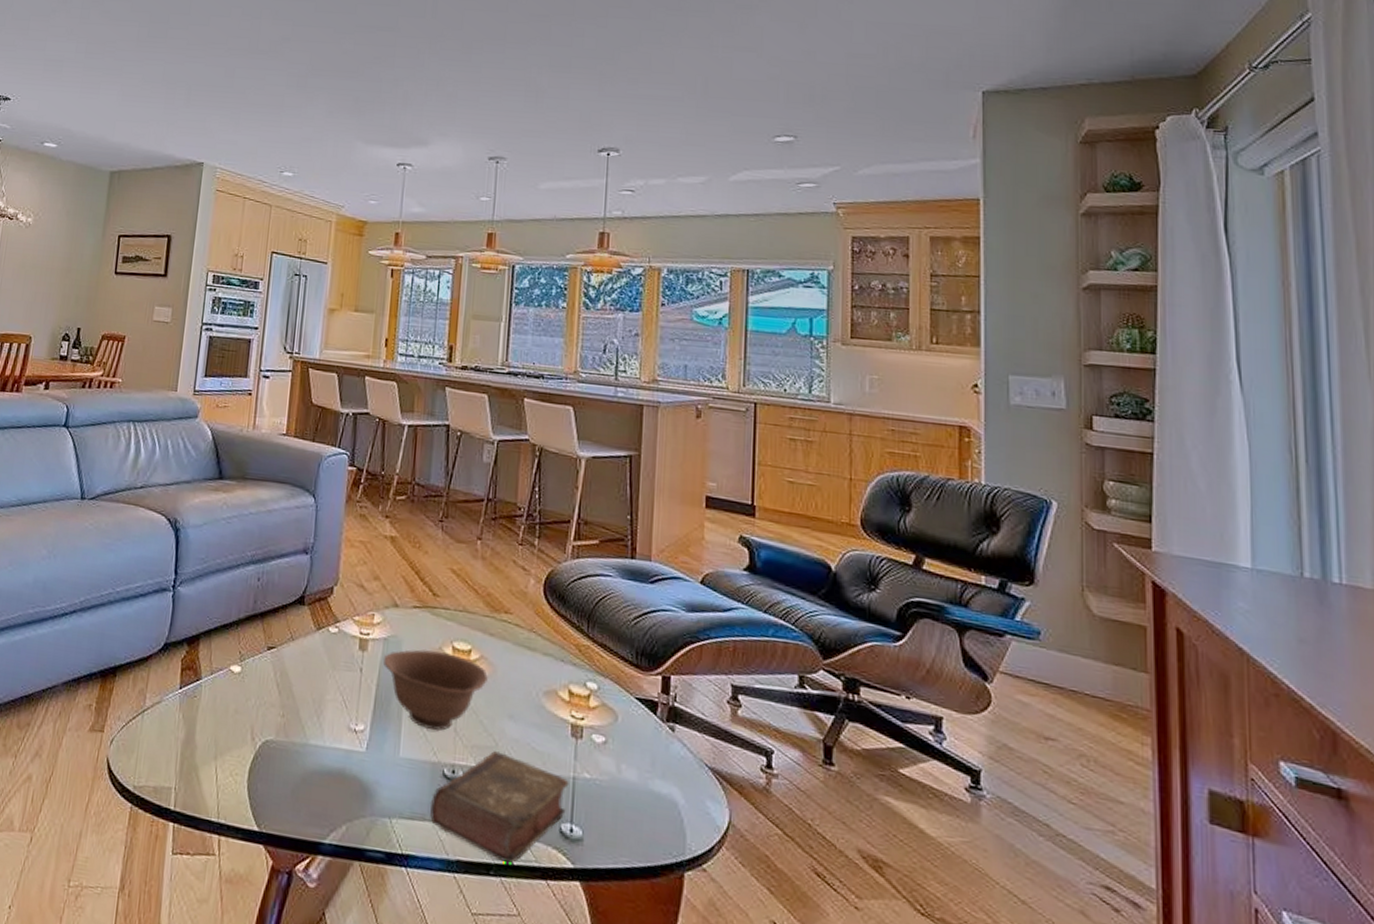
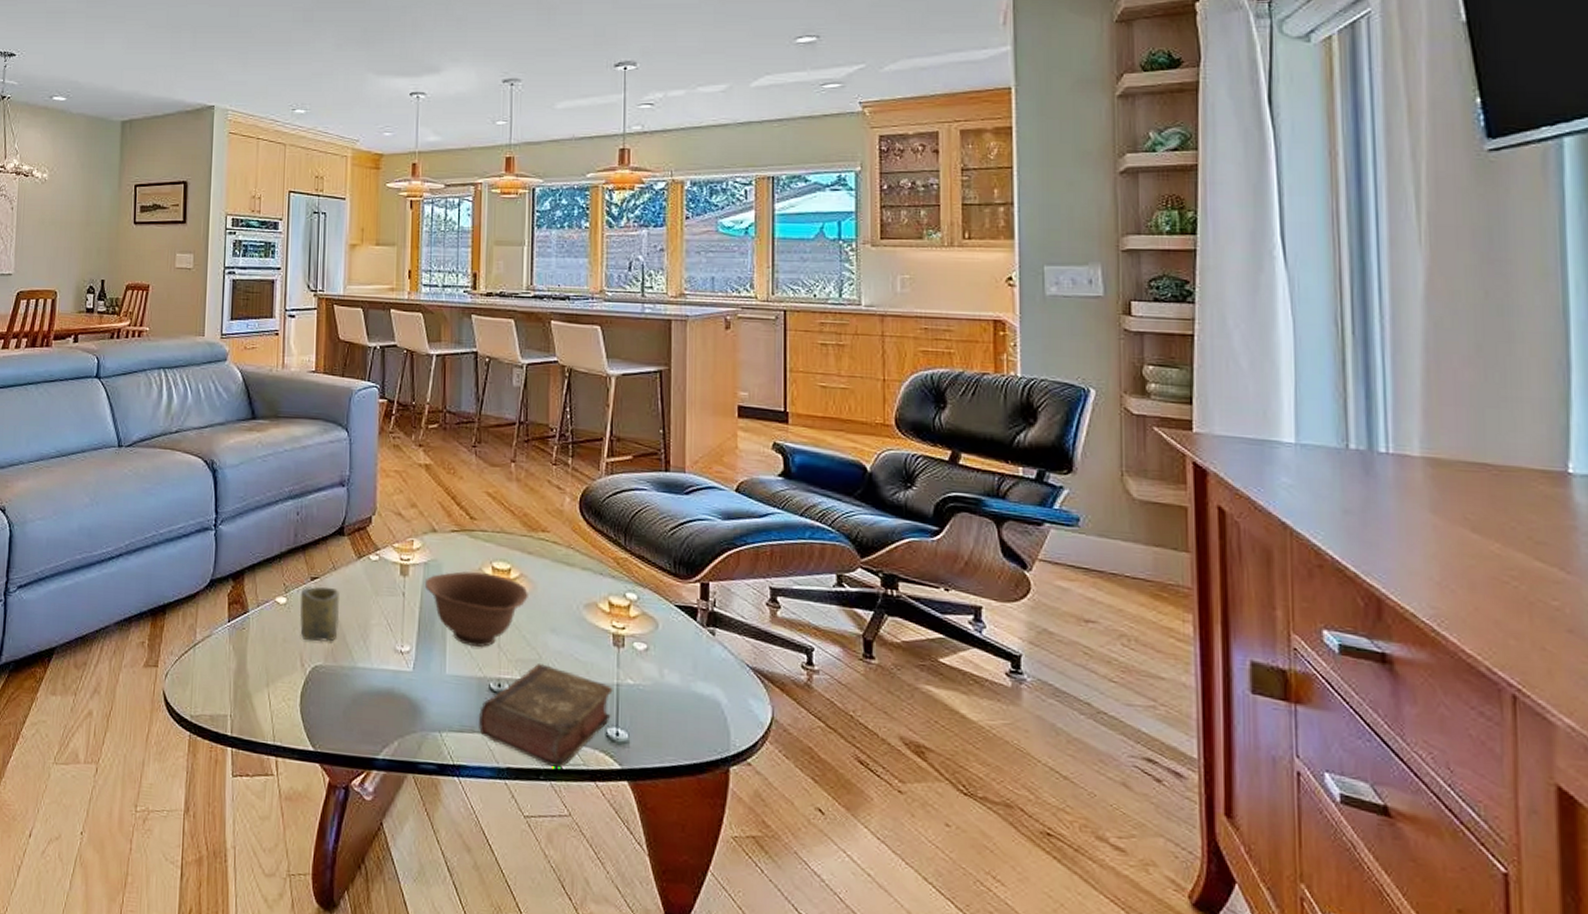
cup: none [253,656,297,716] -> present [299,587,341,642]

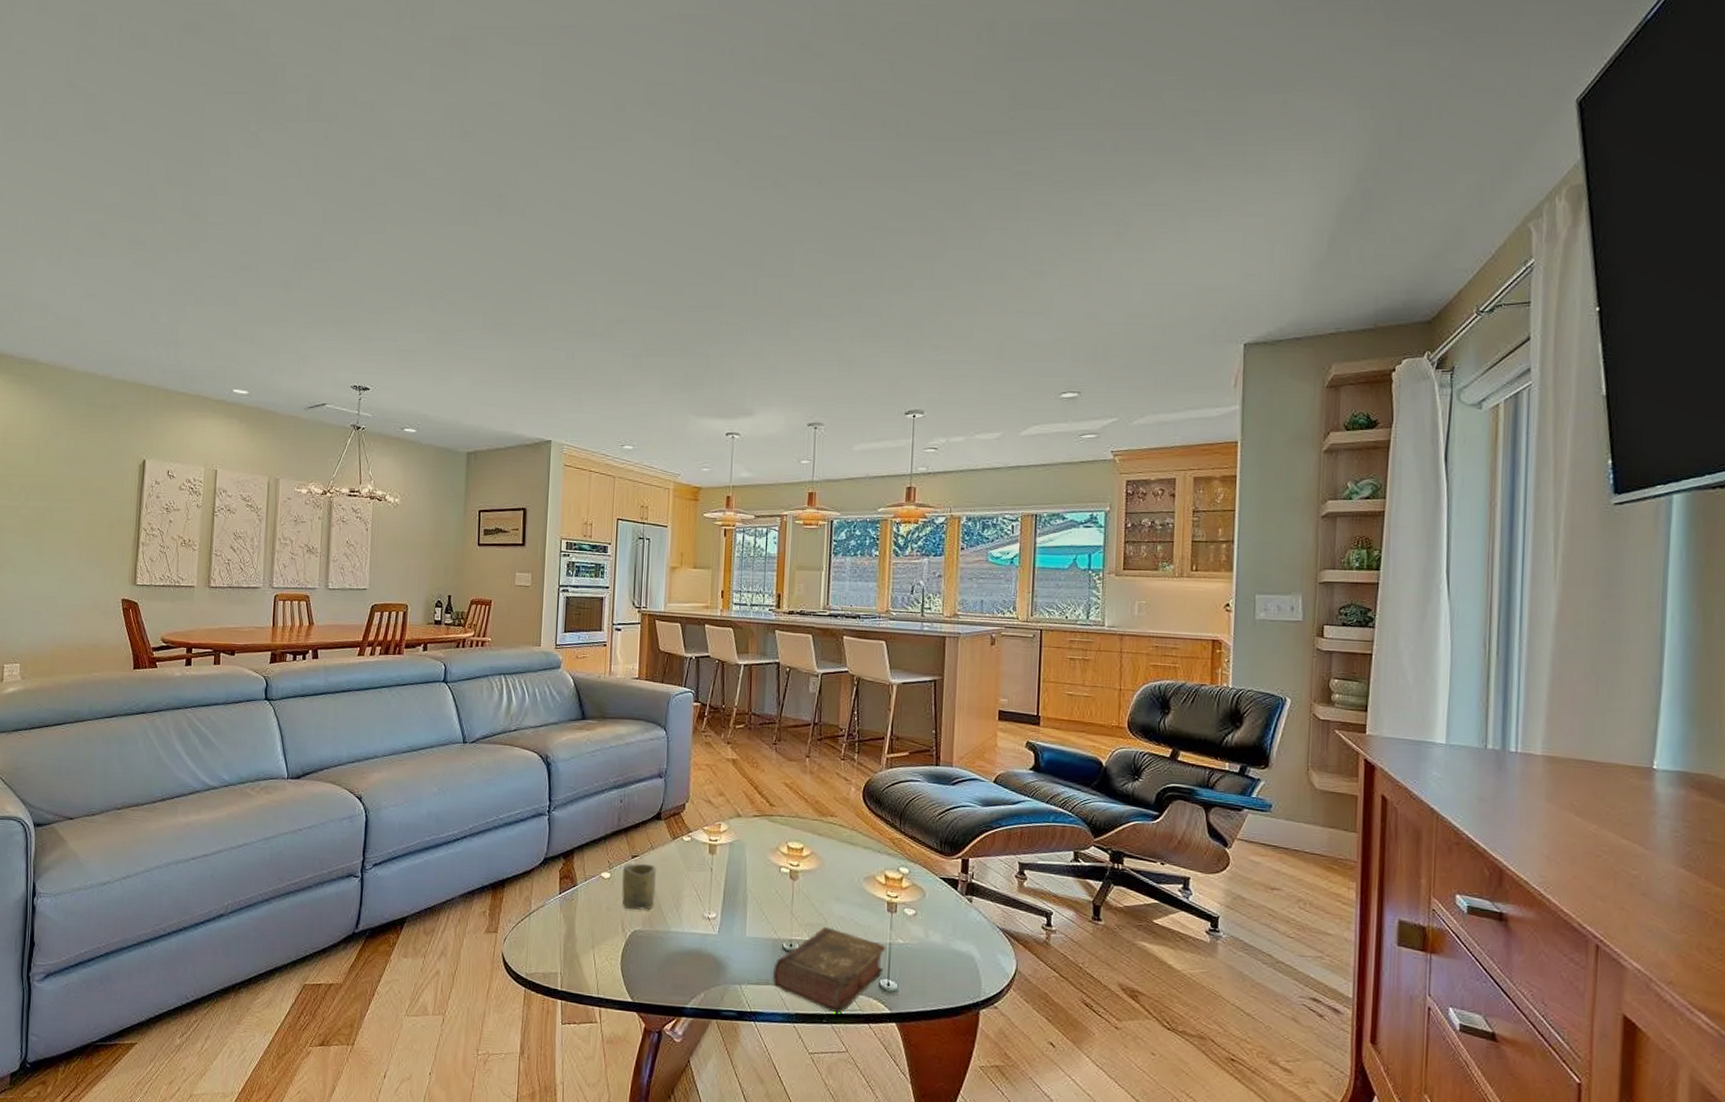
bowl: present [425,571,528,647] -> none [730,850,818,914]

